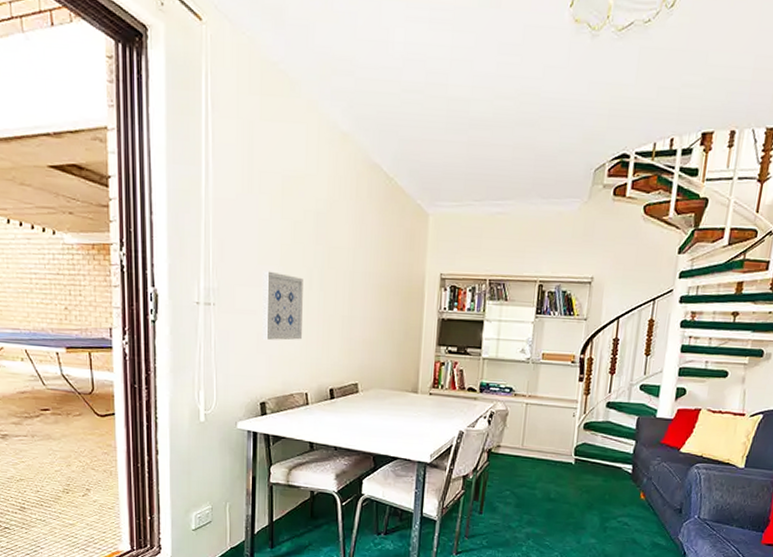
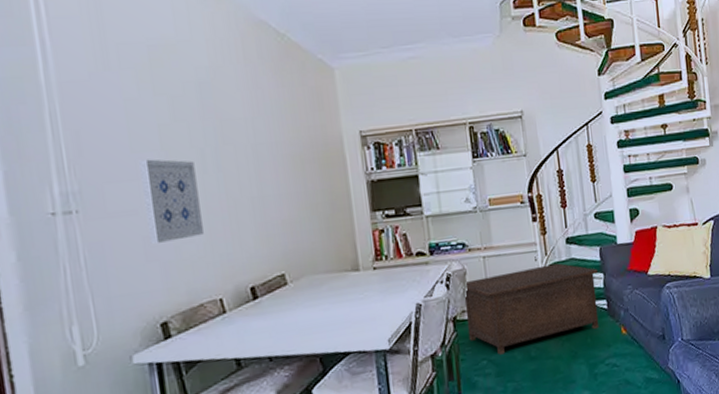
cabinet: none [498,421,631,490] -> present [463,263,599,355]

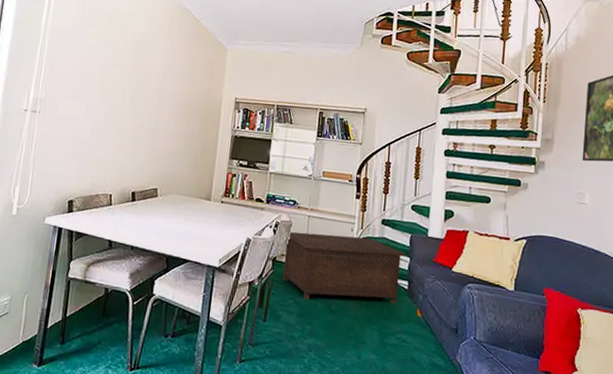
wall art: present [139,159,204,244] -> none [77,87,118,147]

